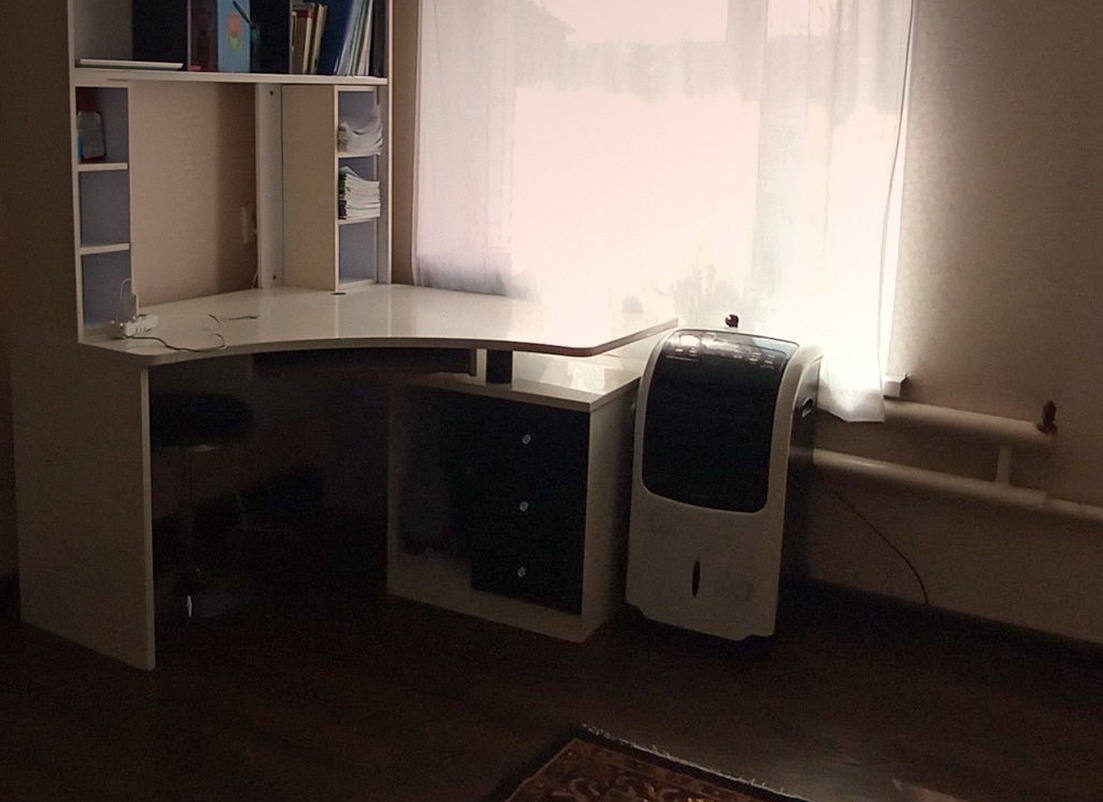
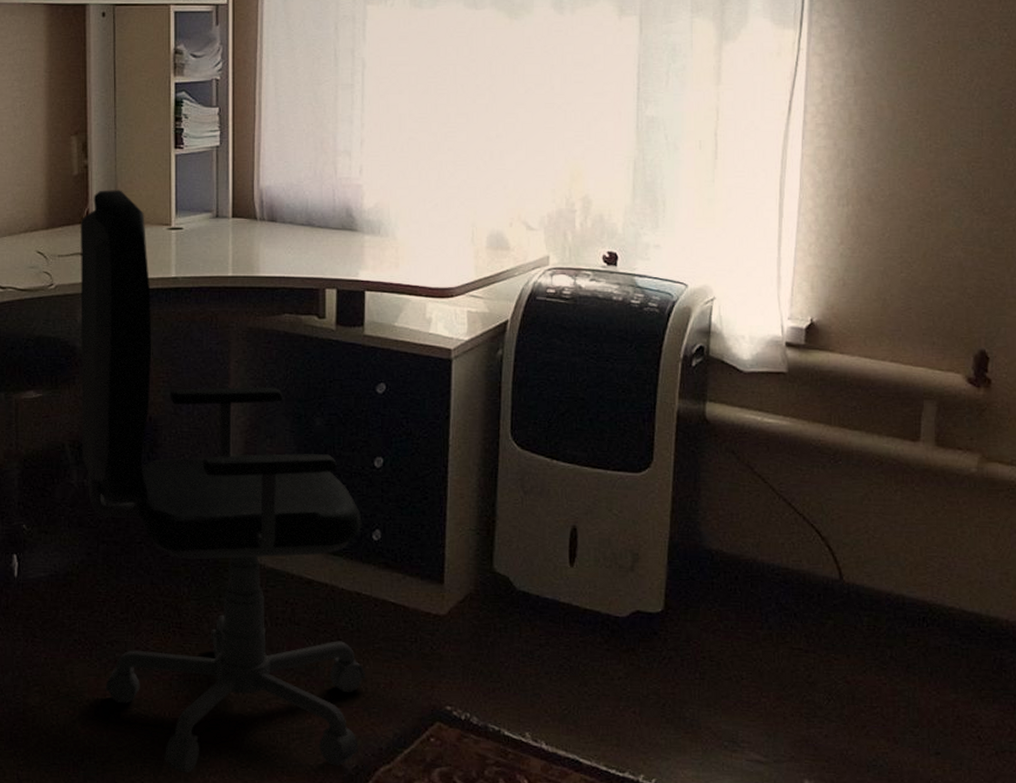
office chair: none [250,257,511,791] -> present [80,190,365,774]

